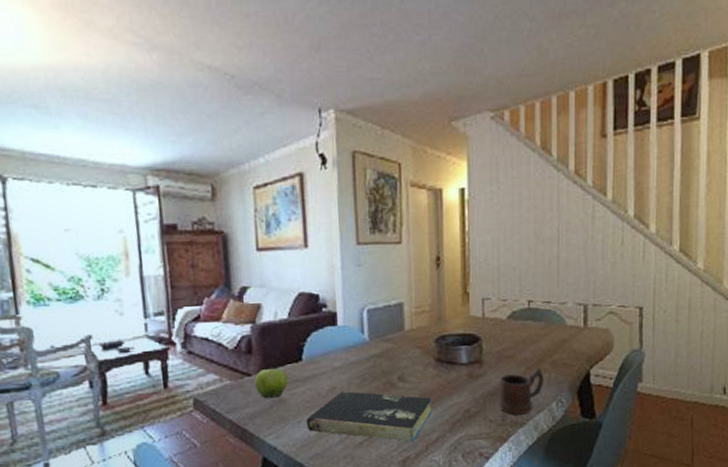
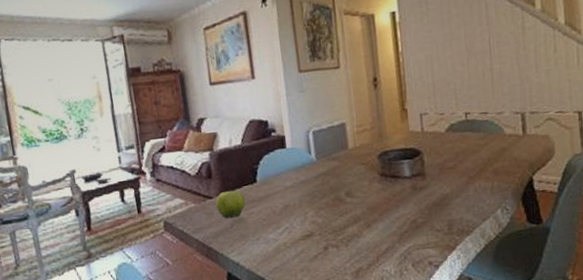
book: present [306,390,432,442] -> none [264,208,381,254]
mug: present [498,368,543,415] -> none [442,177,487,224]

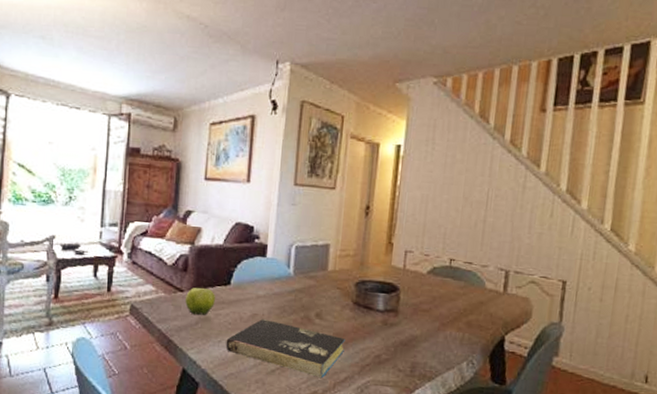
book: none [264,208,381,254] -> present [225,318,345,378]

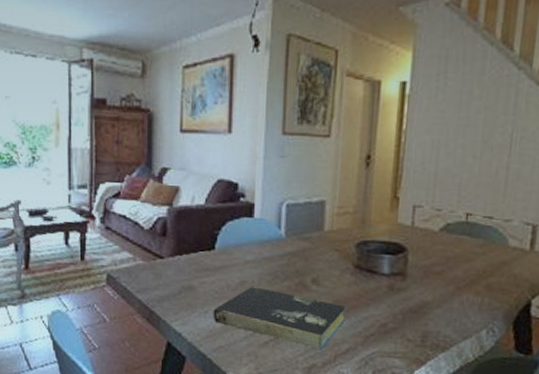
fruit: present [185,286,215,315] -> none [166,252,199,284]

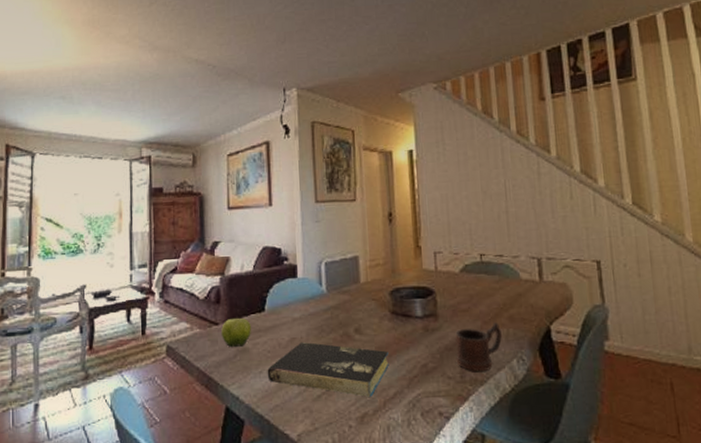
fruit: none [166,252,199,284] -> present [221,316,251,347]
mug: none [419,289,475,339] -> present [455,322,502,372]

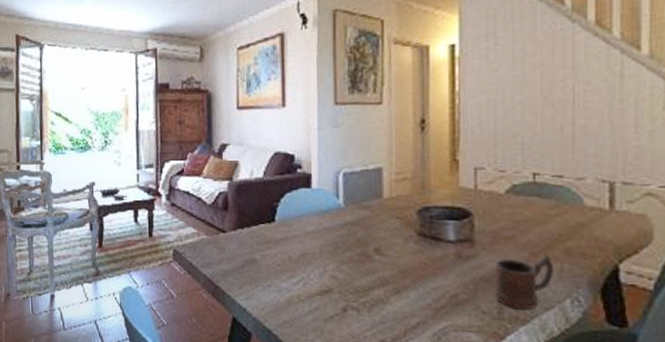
fruit: present [221,316,251,347] -> none [229,225,260,257]
book: present [267,341,389,397] -> none [276,257,413,324]

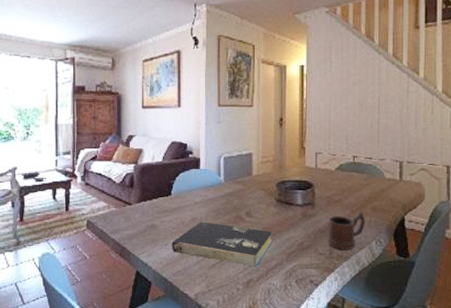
book: none [276,257,413,324] -> present [171,221,272,267]

